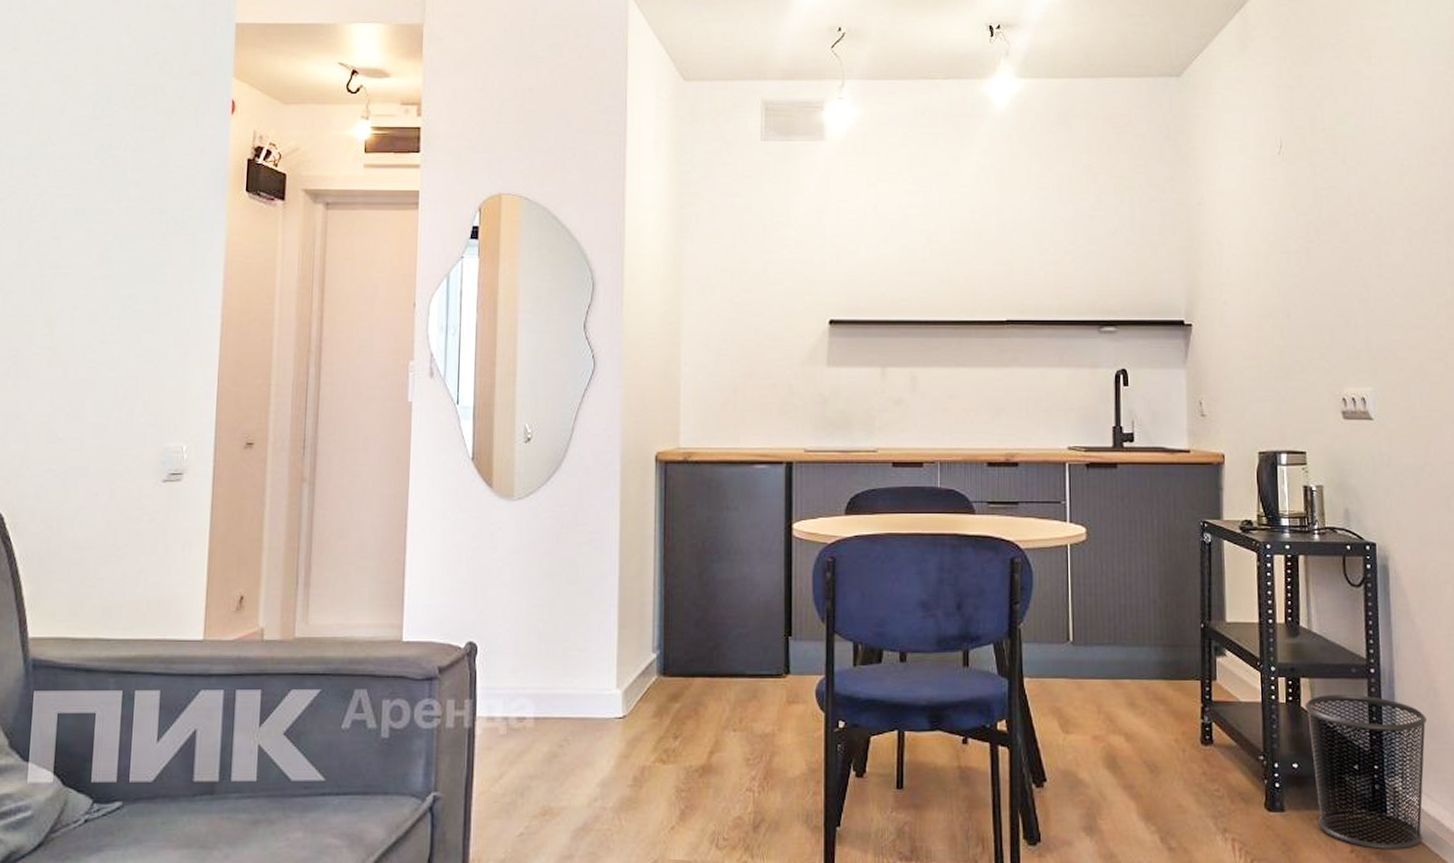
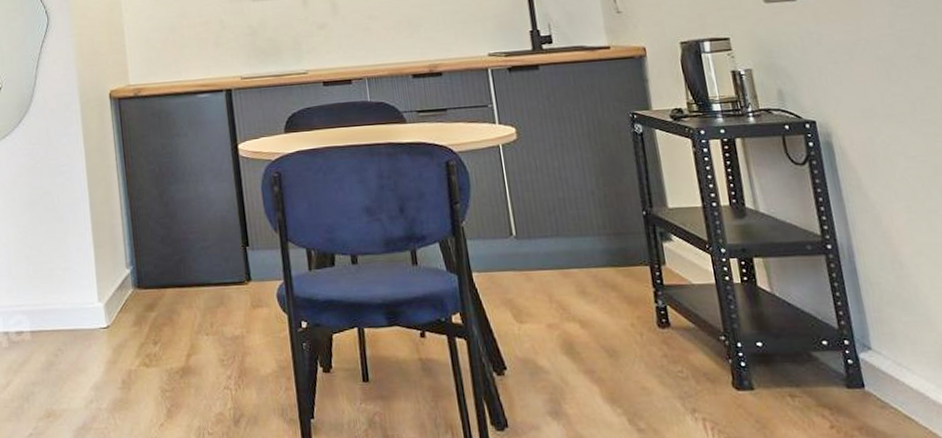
waste bin: present [1304,694,1426,850] -> none [761,271,907,425]

